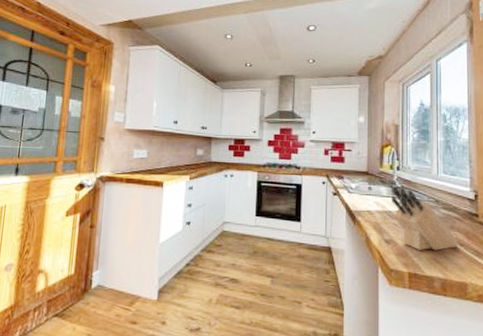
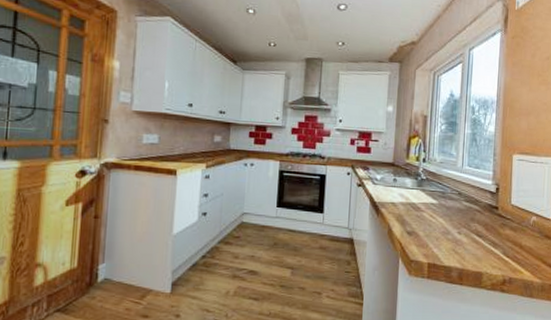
knife block: present [390,185,459,251] -> none [415,177,478,242]

